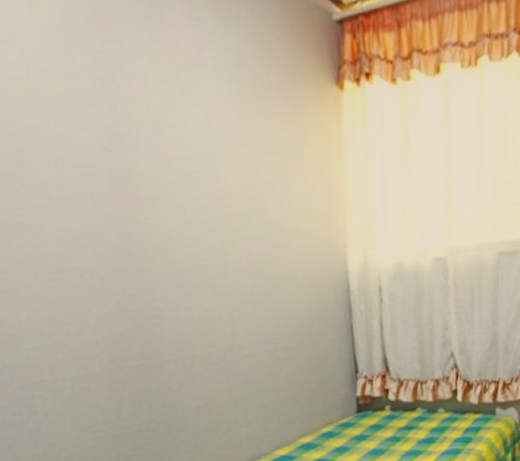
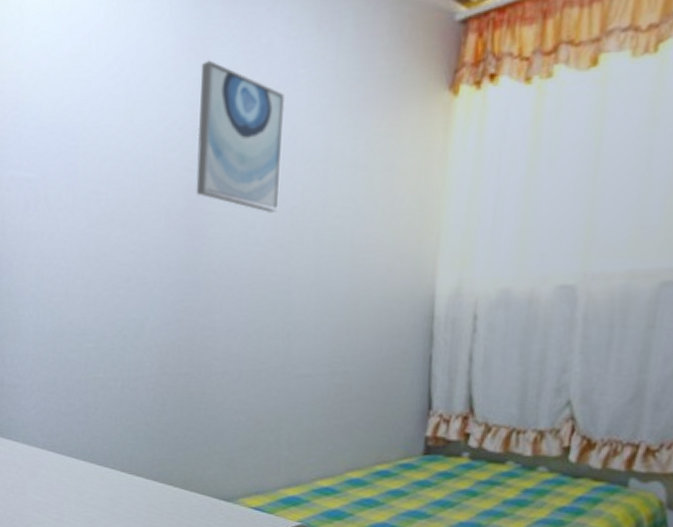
wall art: none [105,33,205,198] -> present [196,60,285,214]

